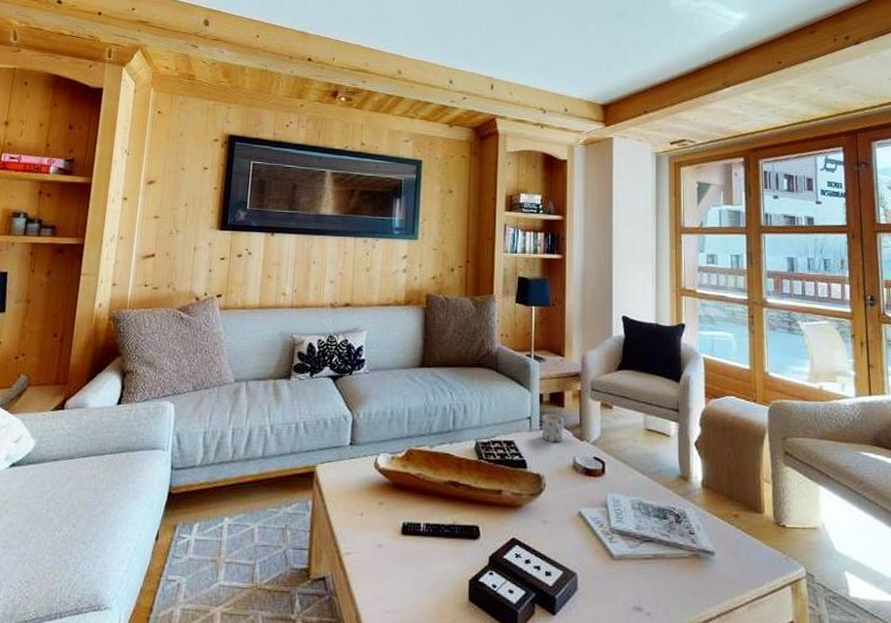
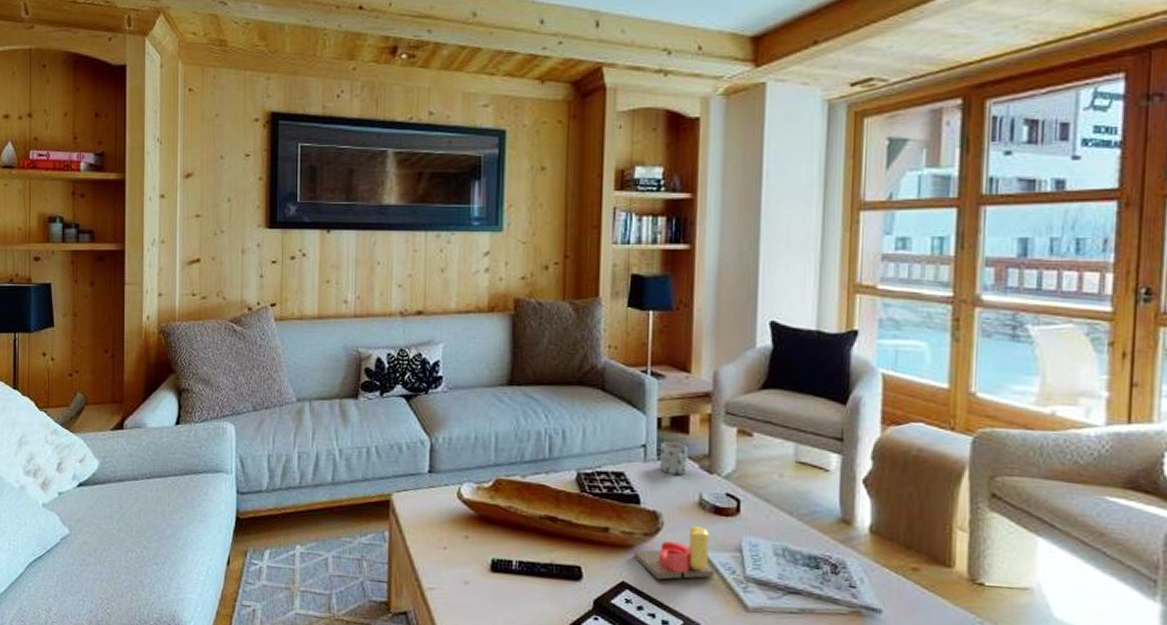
candle: none [521,486,586,535] -> present [633,526,714,580]

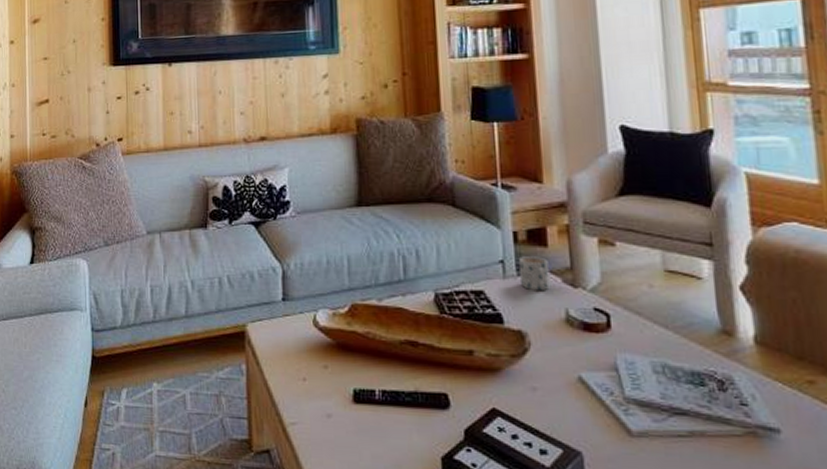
candle: present [633,526,714,580] -> none [501,345,591,405]

